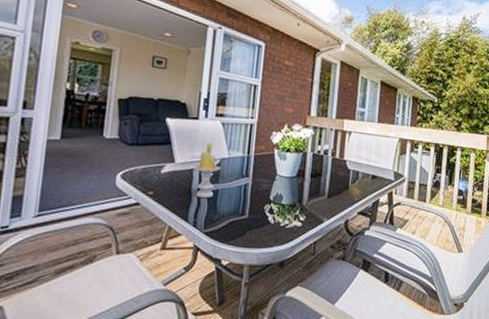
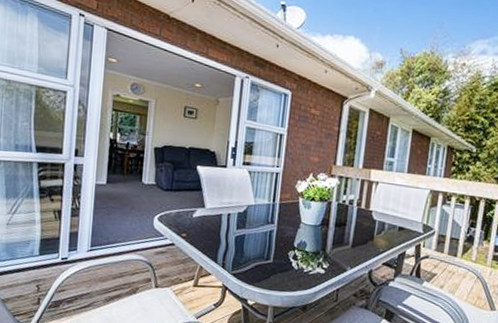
candle: present [193,143,221,199] -> none [222,190,247,242]

